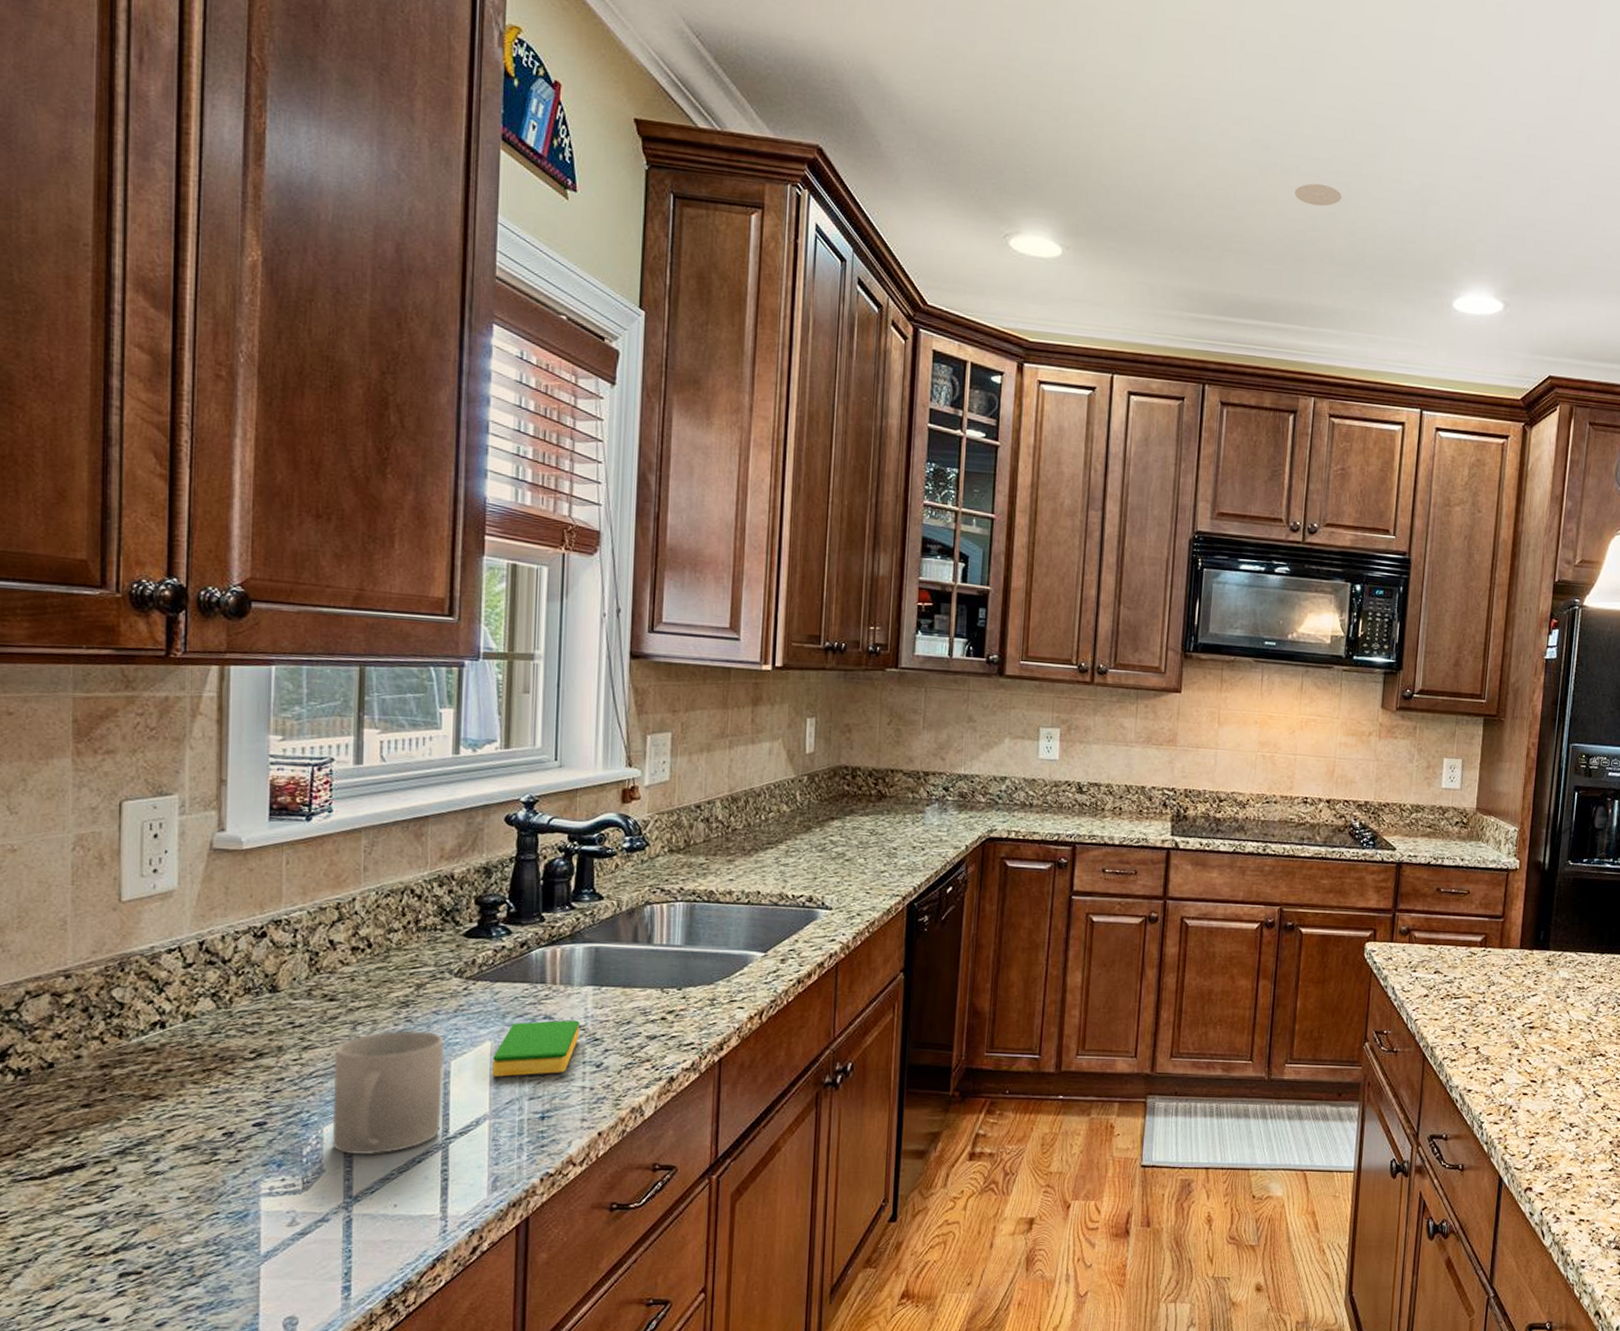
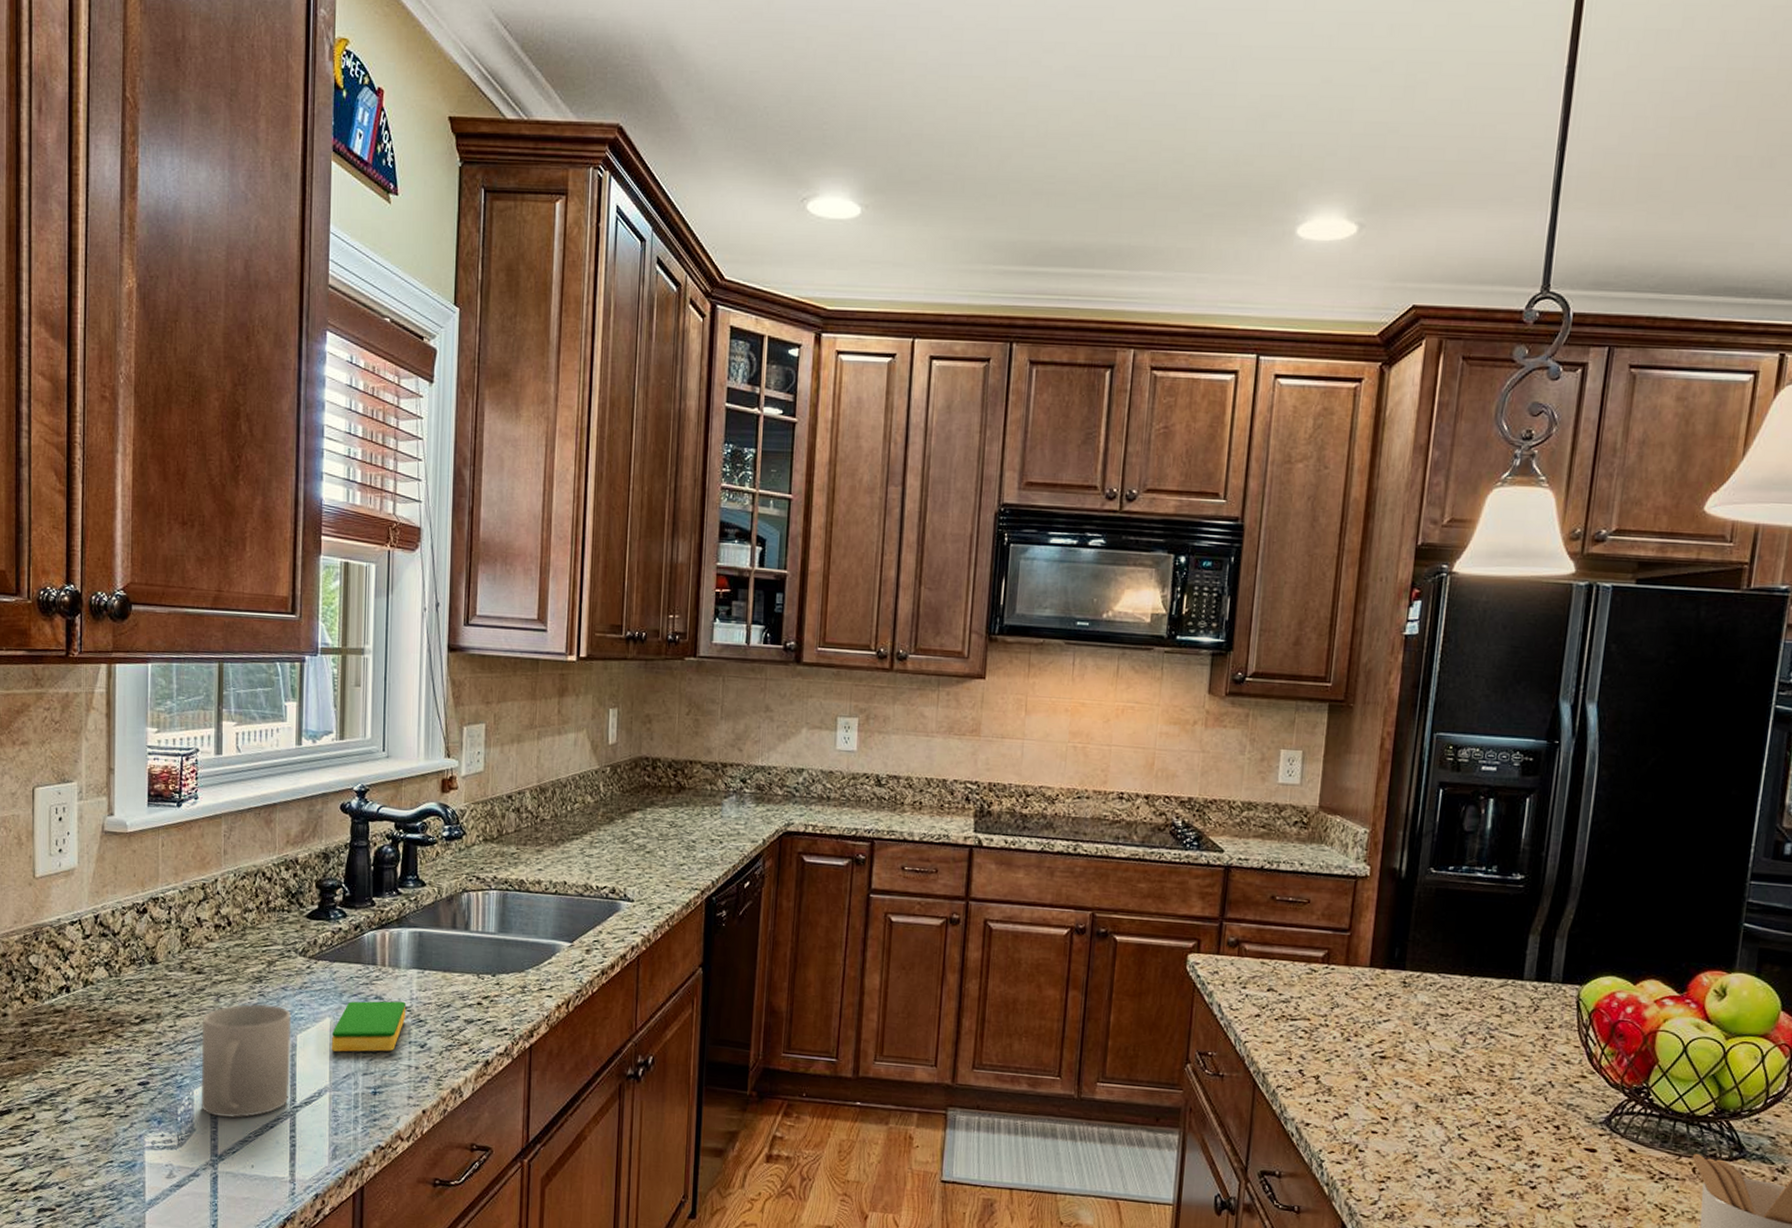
smoke detector: present [1294,183,1342,207] -> none [1113,109,1167,134]

